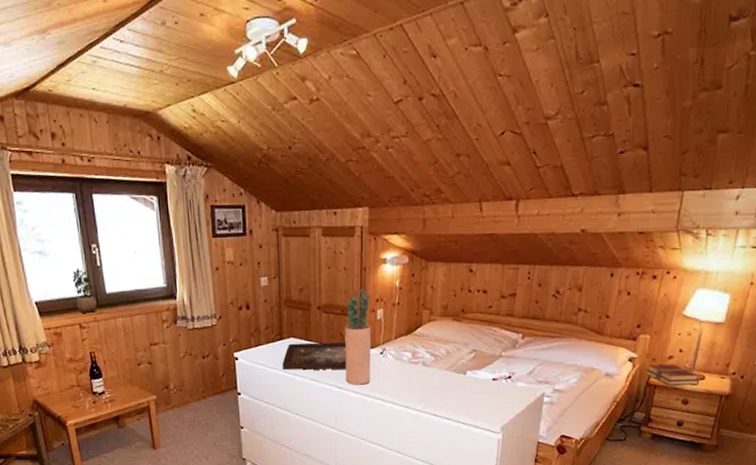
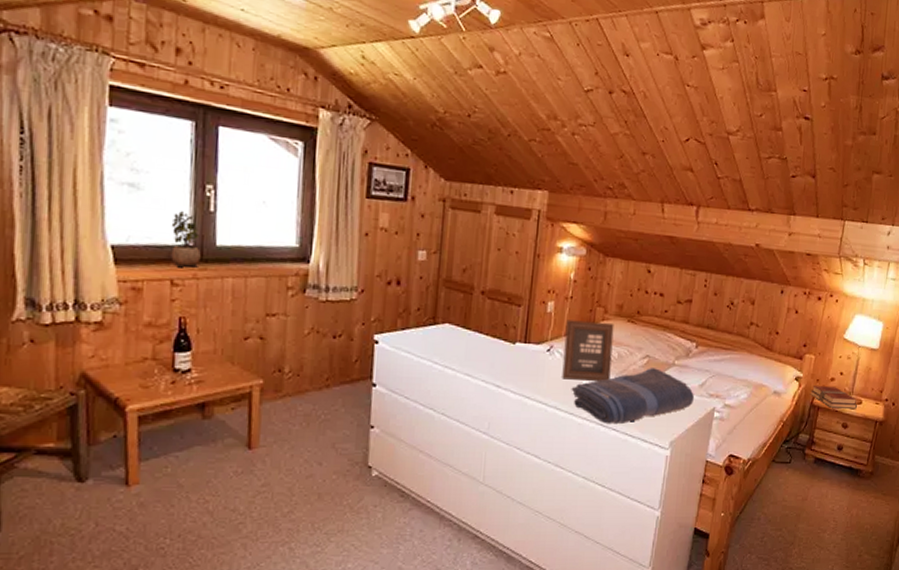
decorative tray: present [282,342,346,371] -> none [431,330,509,365]
vase: present [344,283,372,385] -> none [505,271,541,385]
picture frame: none [395,323,441,378] -> present [562,320,614,381]
towel: none [405,361,524,414] -> present [571,368,695,425]

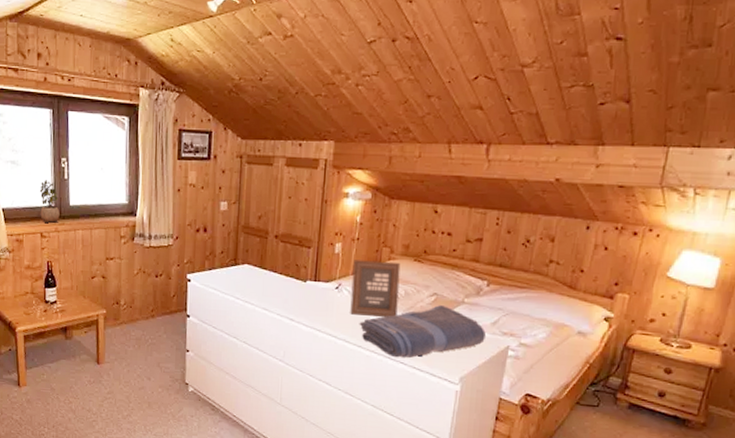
books: present [809,386,858,409] -> none [622,327,686,353]

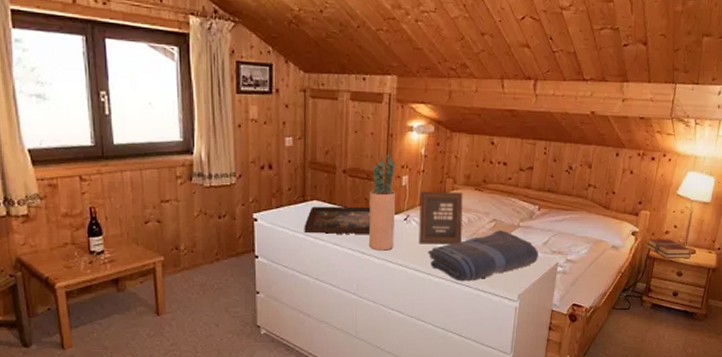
potted plant: present [39,180,60,224] -> none [75,116,102,166]
decorative tray: none [234,270,300,301] -> present [304,206,370,235]
vase: none [297,216,329,319] -> present [368,150,396,251]
books: none [622,327,686,353] -> present [646,239,692,258]

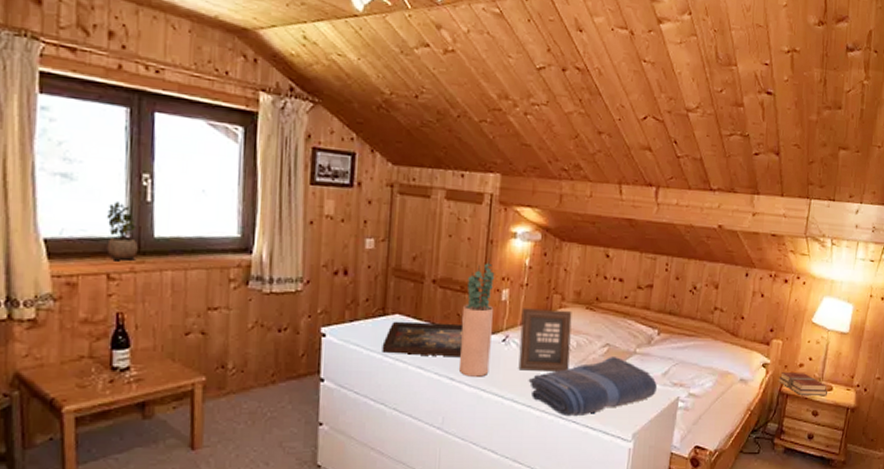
potted plant: none [75,116,102,166] -> present [106,202,138,262]

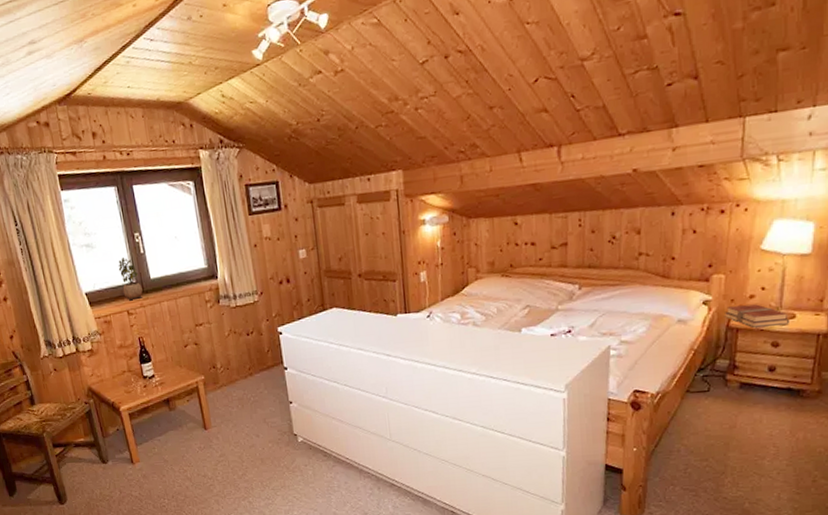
decorative tray: present [381,321,462,357] -> none [326,308,392,342]
vase: present [459,258,495,377] -> none [387,247,420,352]
picture frame: present [518,308,572,372] -> none [440,280,493,340]
towel: present [528,357,658,417] -> none [456,316,586,376]

